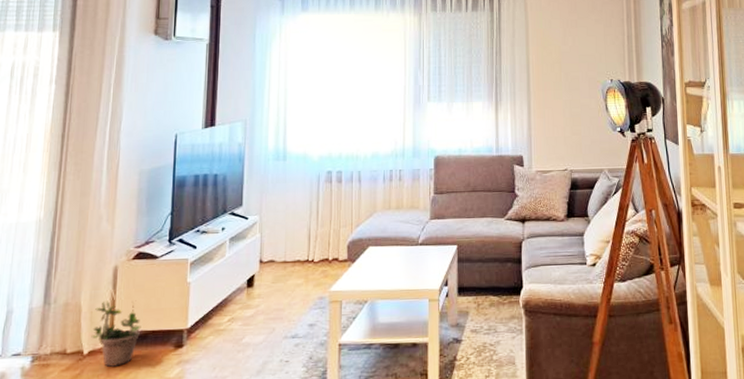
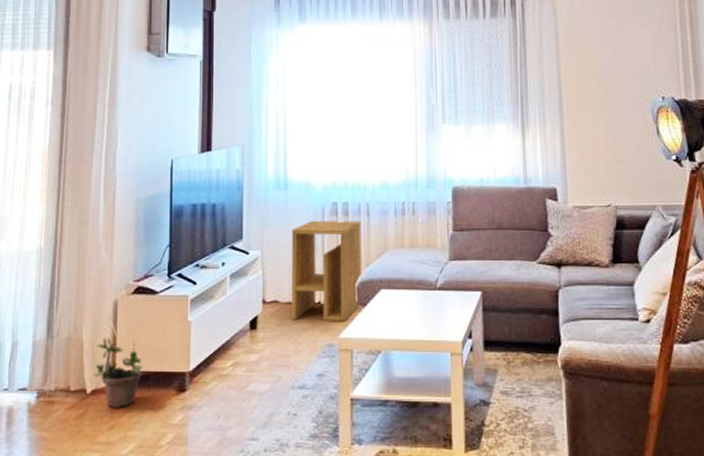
side table: none [286,187,353,277] -> present [291,220,362,322]

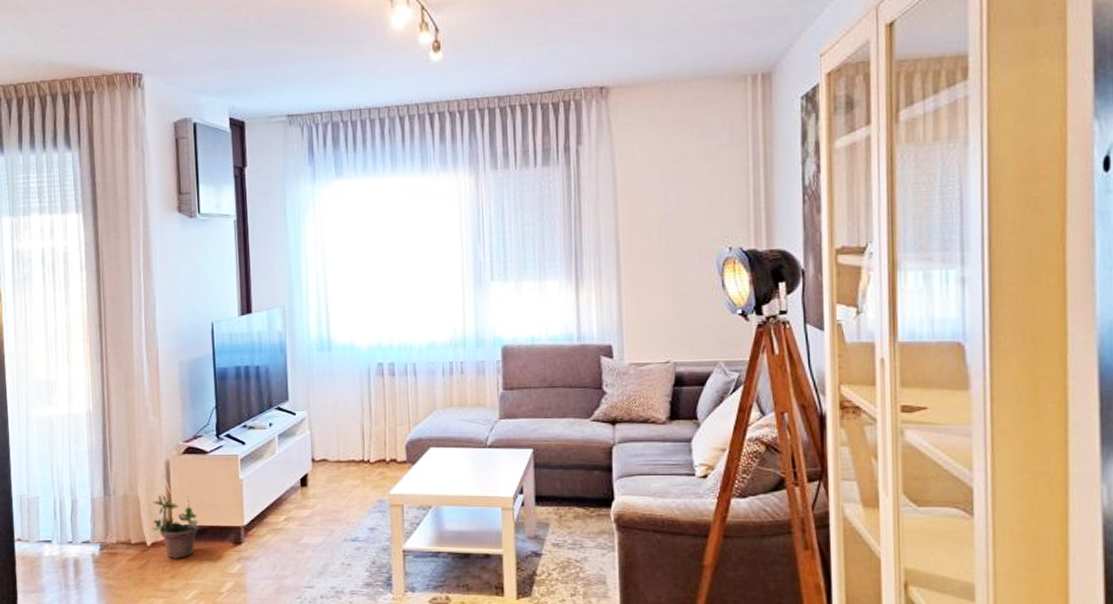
side table: present [291,220,362,322] -> none [337,381,411,479]

